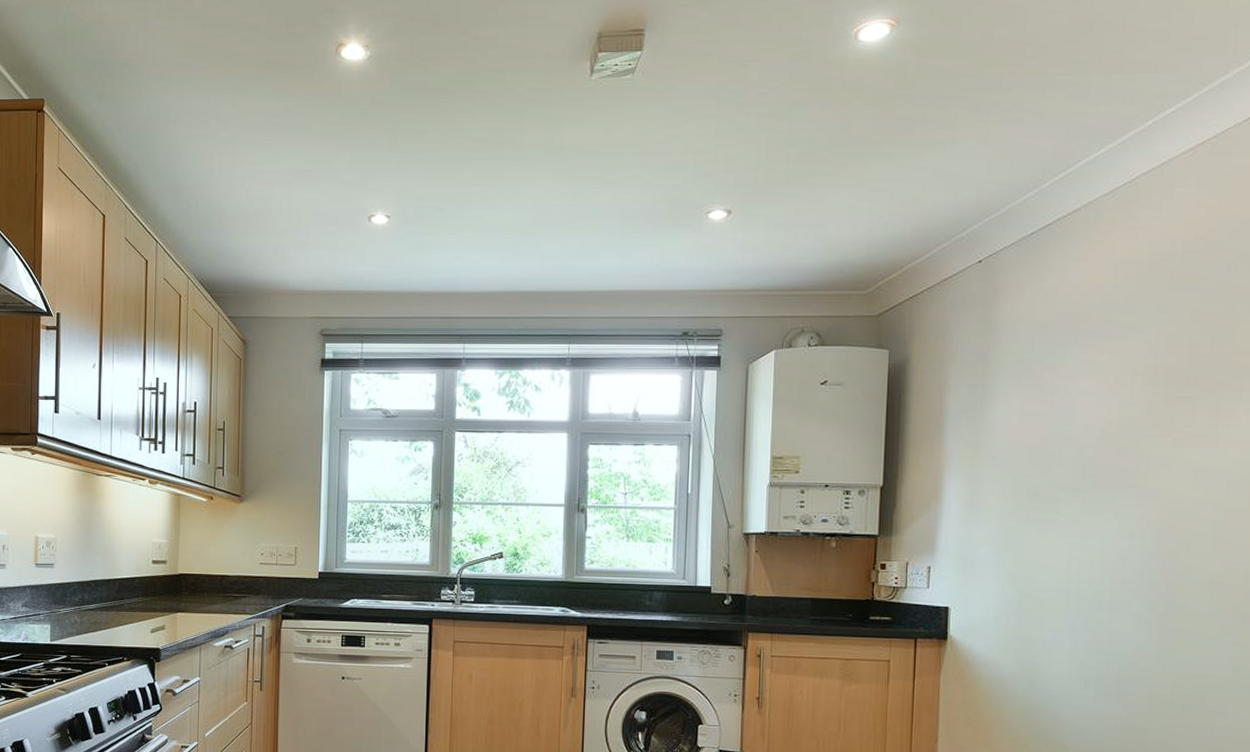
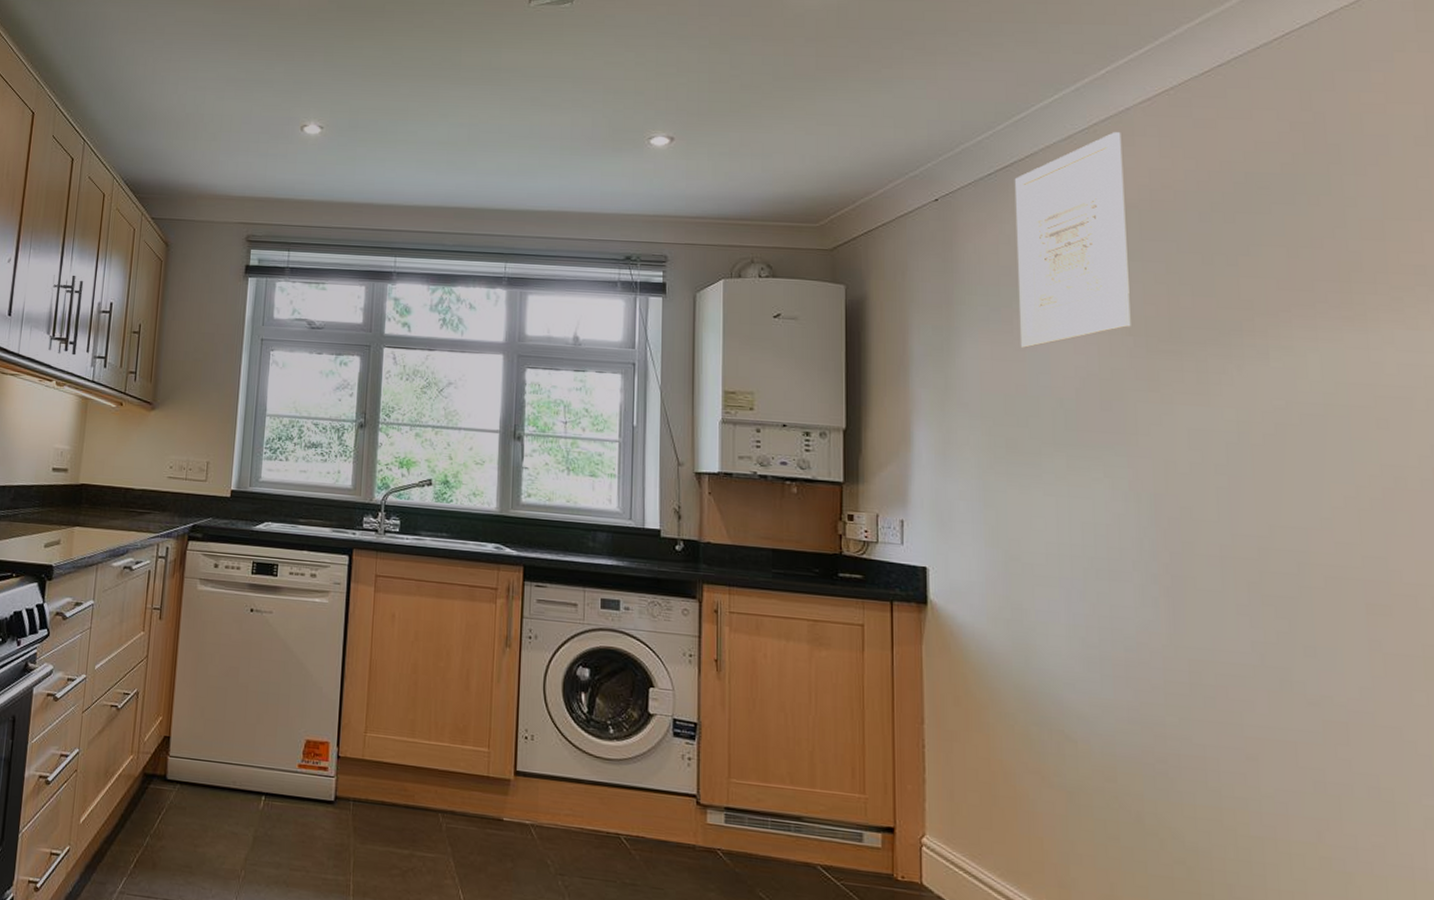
wall art: none [1049,184,1162,401] -> present [1014,132,1131,348]

